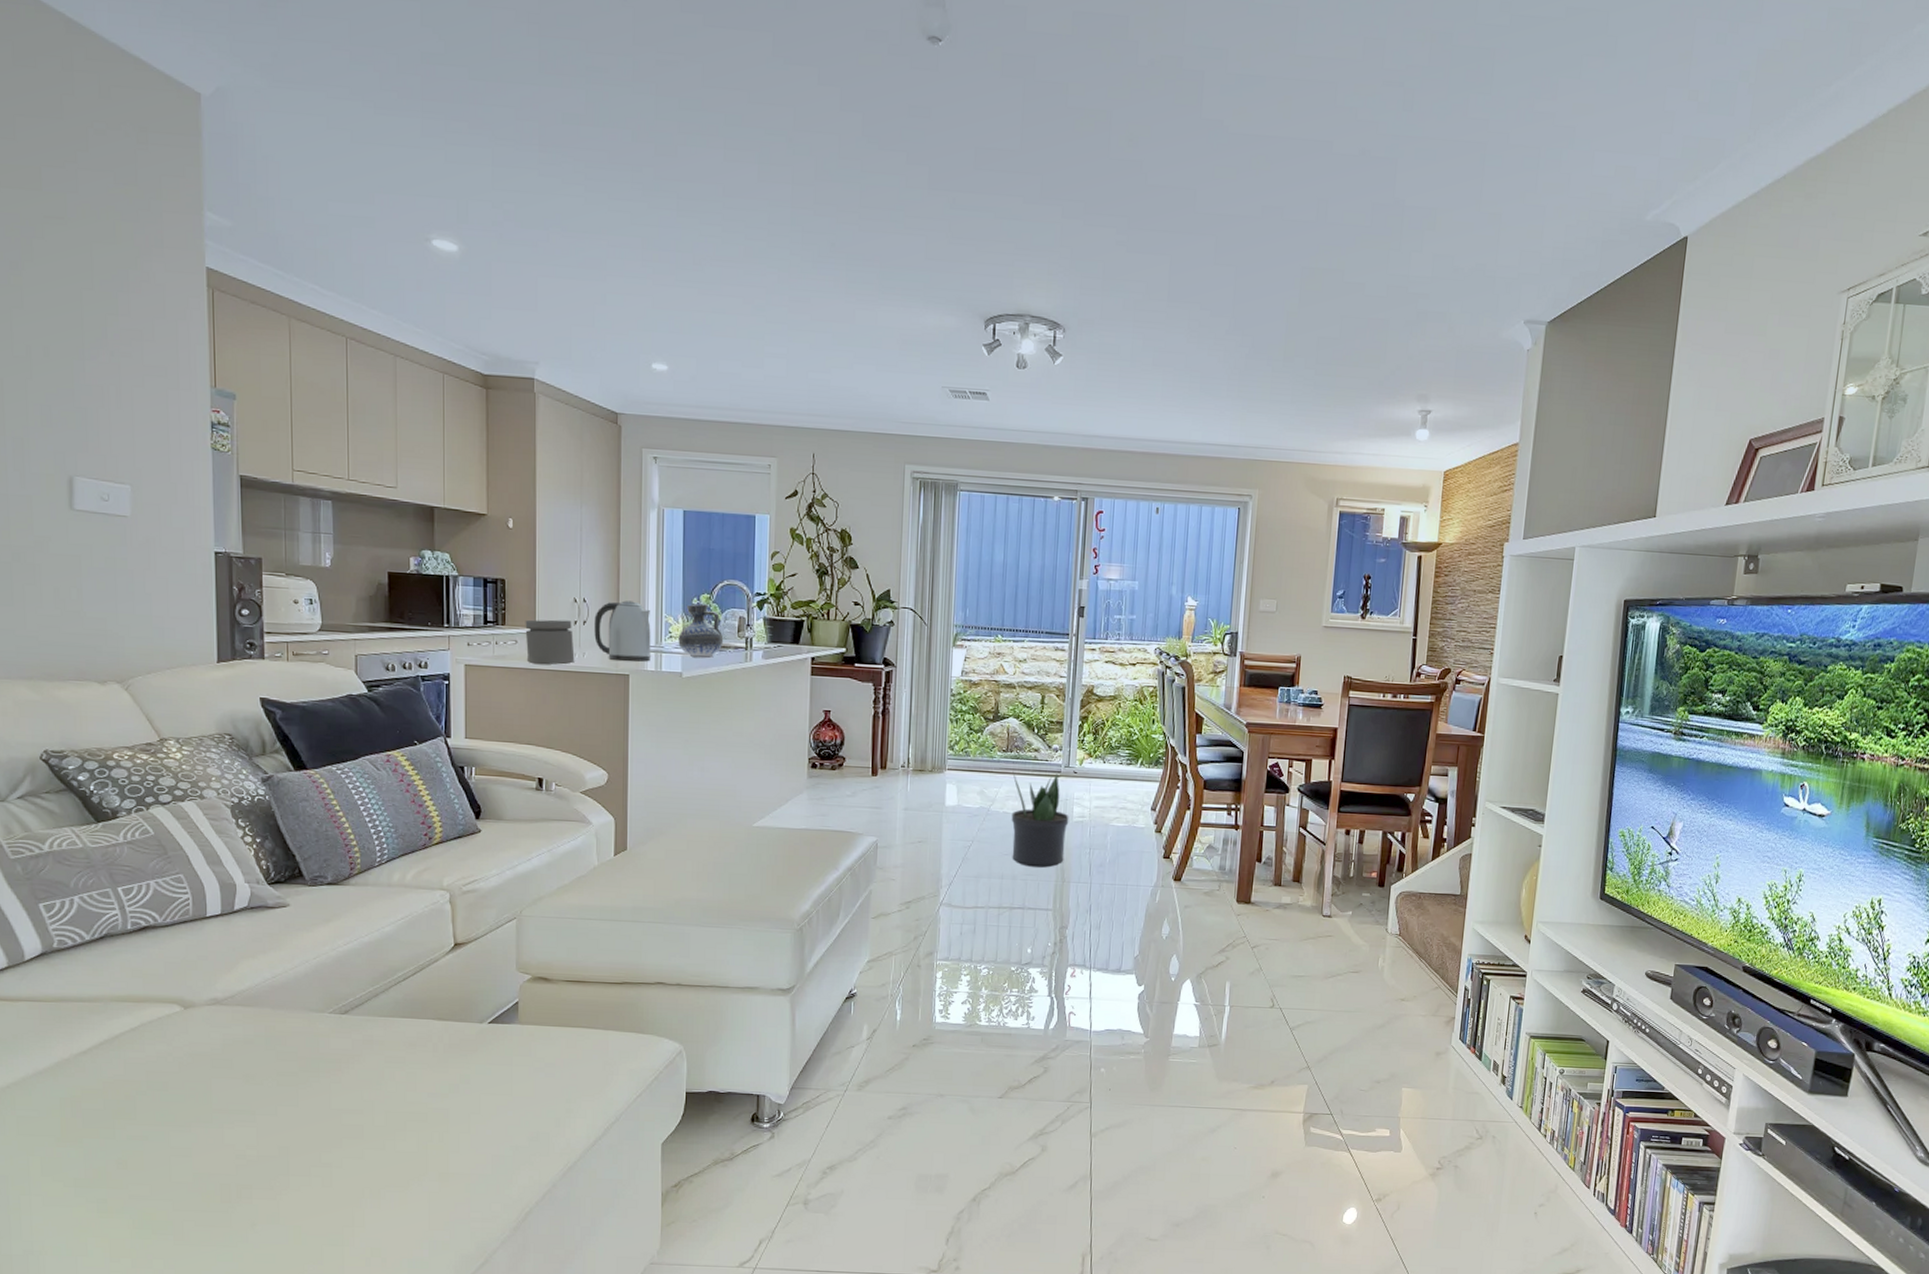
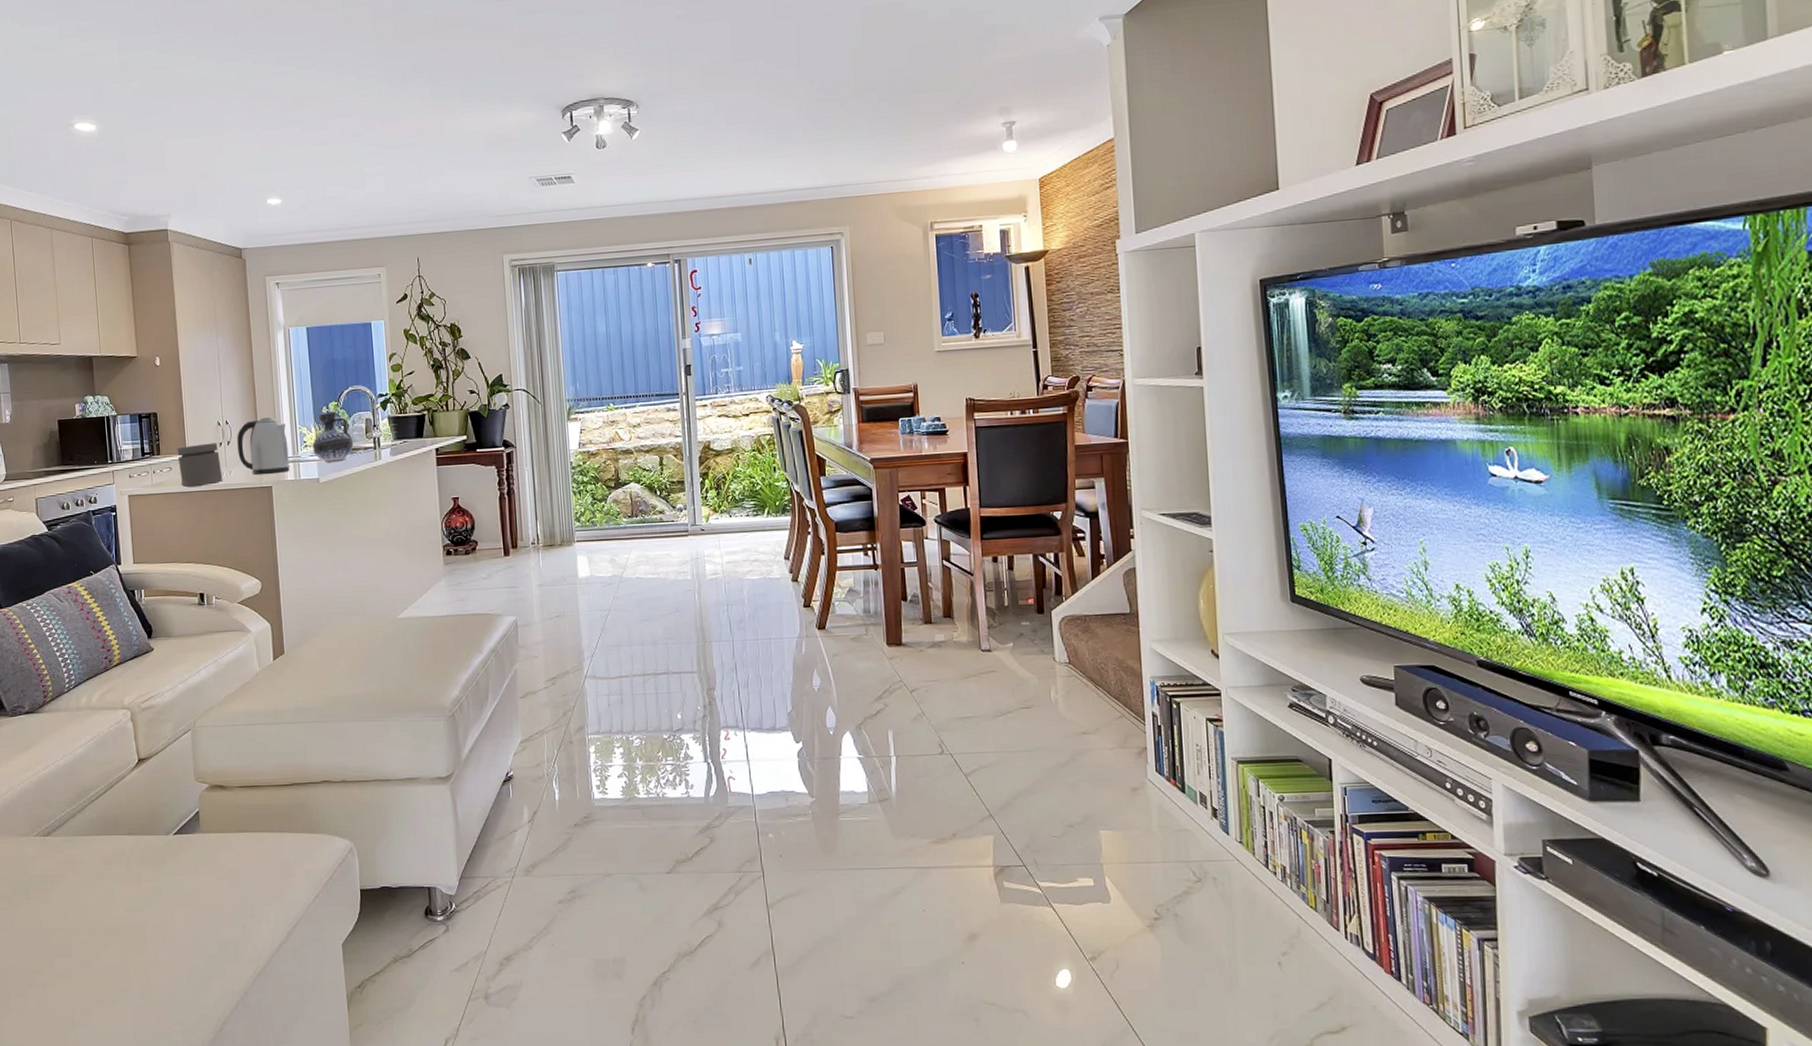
planter: present [1011,771,1069,869] -> none [640,533,703,631]

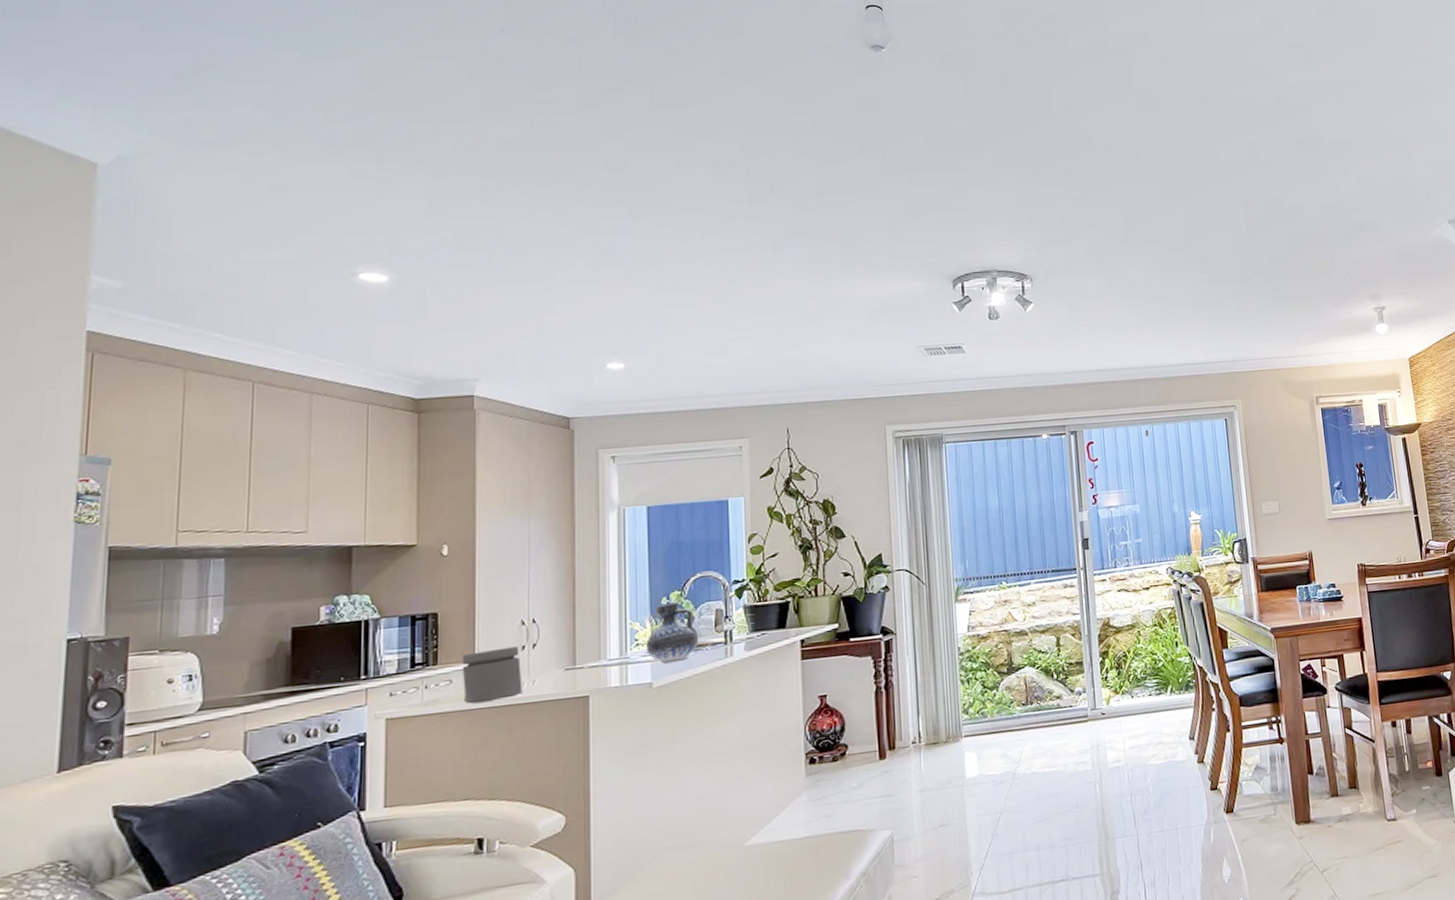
kettle: present [237,417,290,476] -> none [546,612,614,684]

